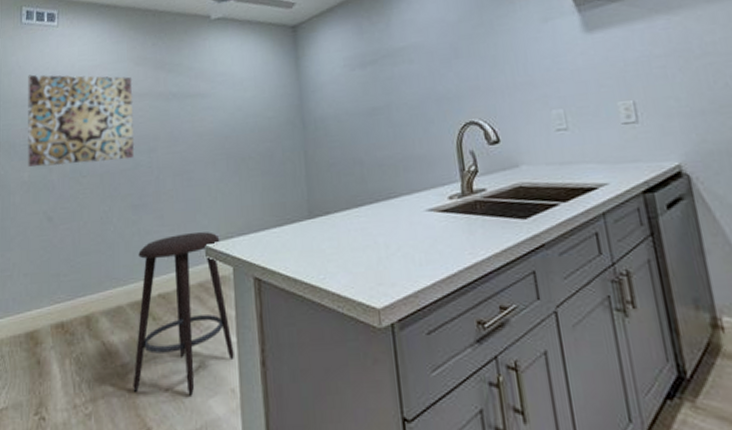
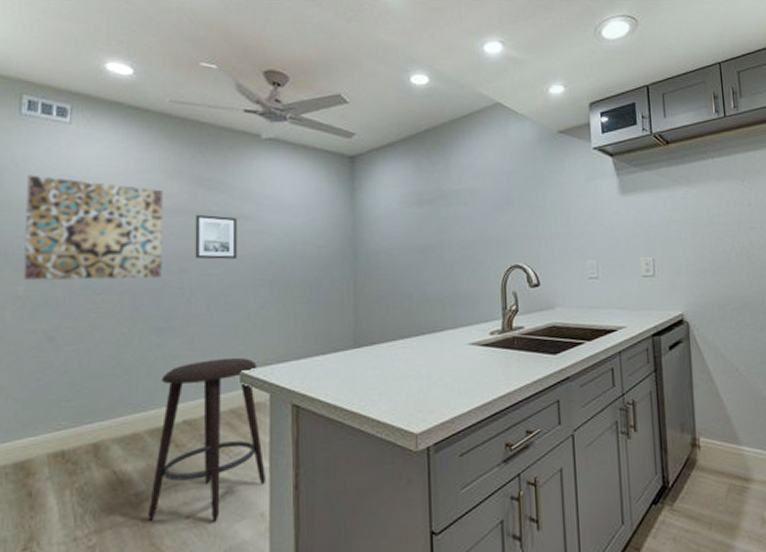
wall art: none [159,96,196,138] -> present [195,214,237,260]

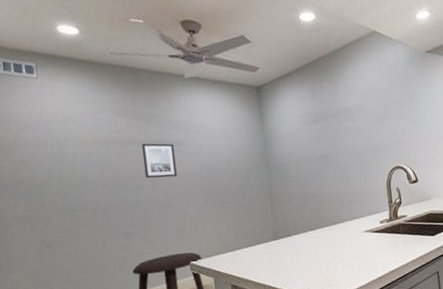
wall art: present [23,175,164,281] -> none [12,121,123,203]

